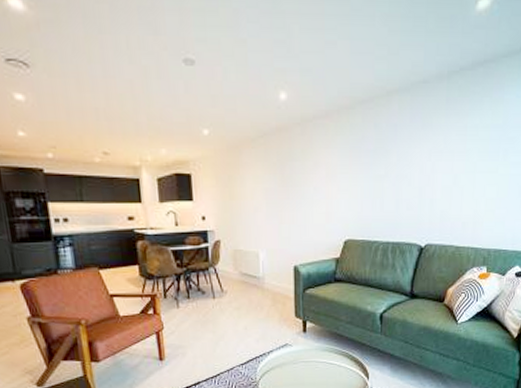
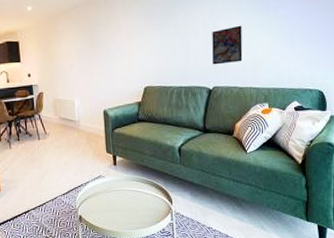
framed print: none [427,171,465,218] -> present [212,25,243,65]

